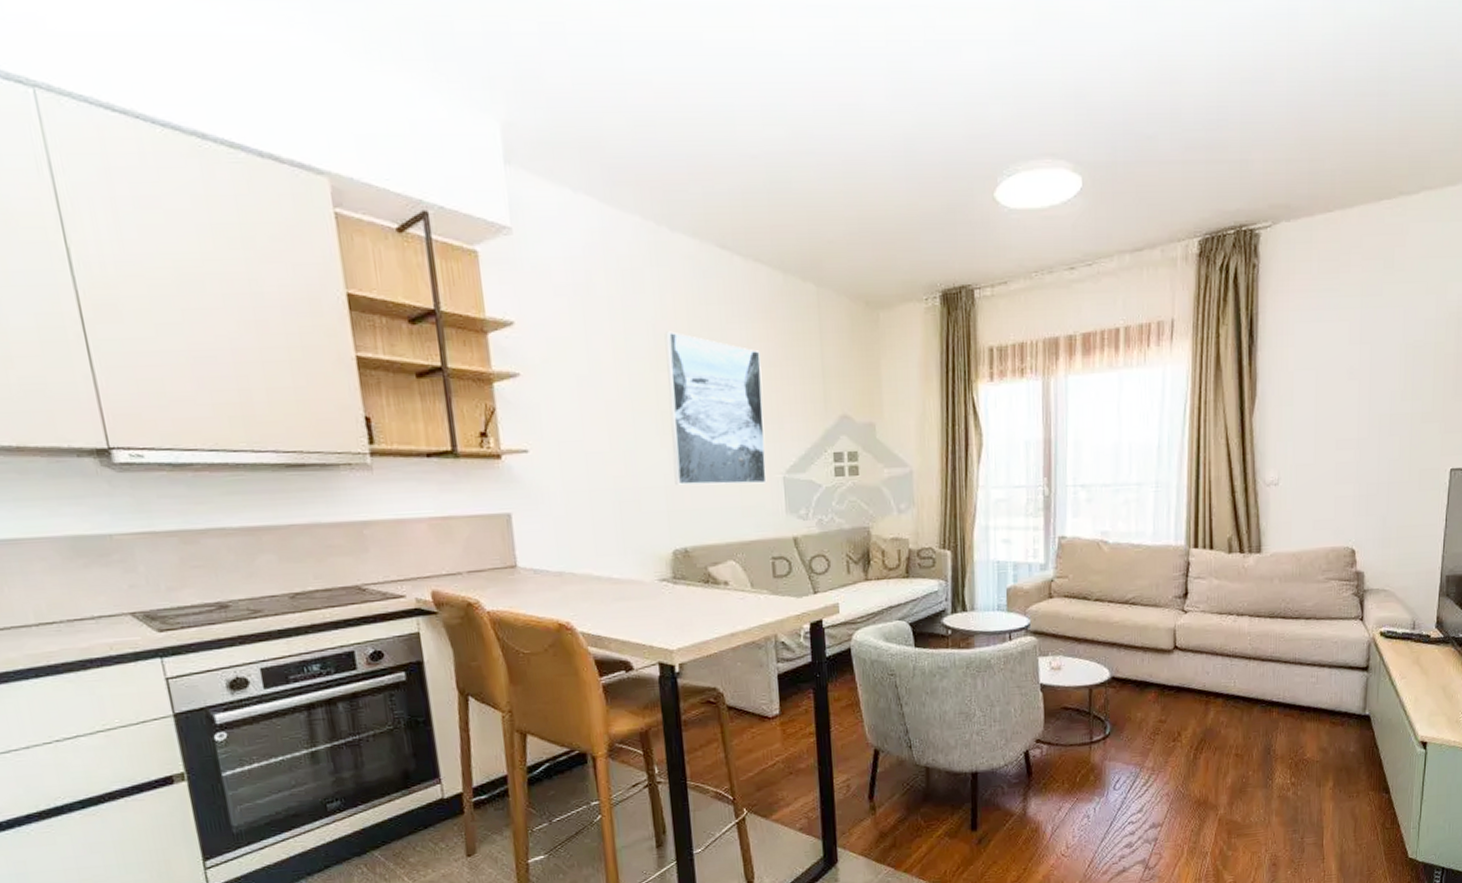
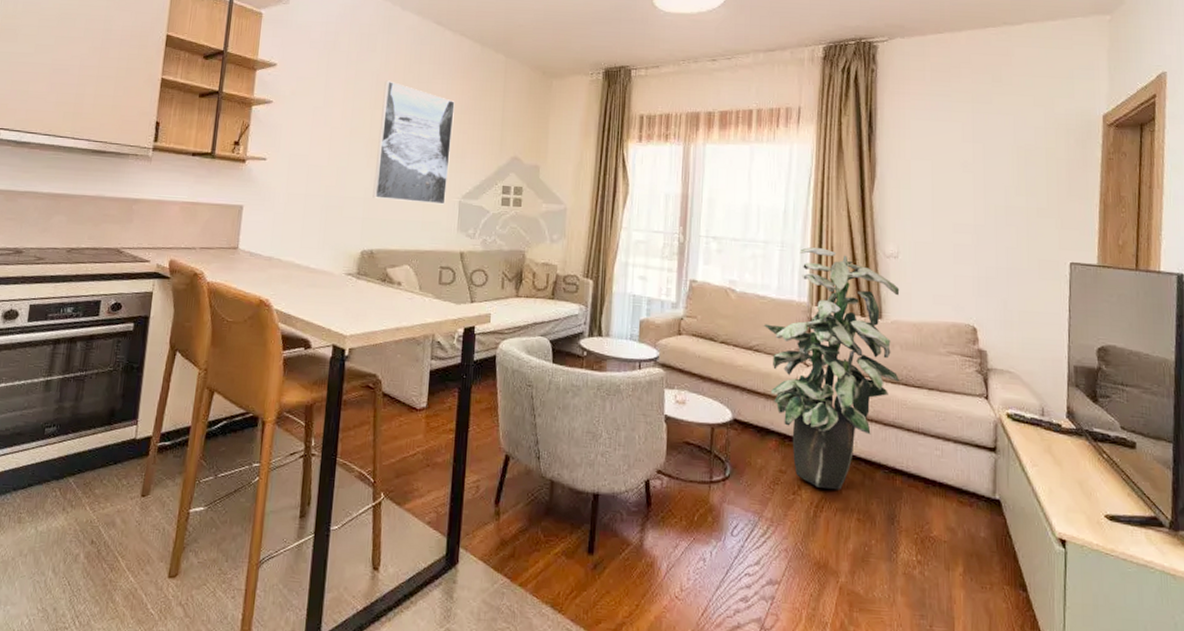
indoor plant: none [1139,484,1280,732] -> present [763,247,900,490]

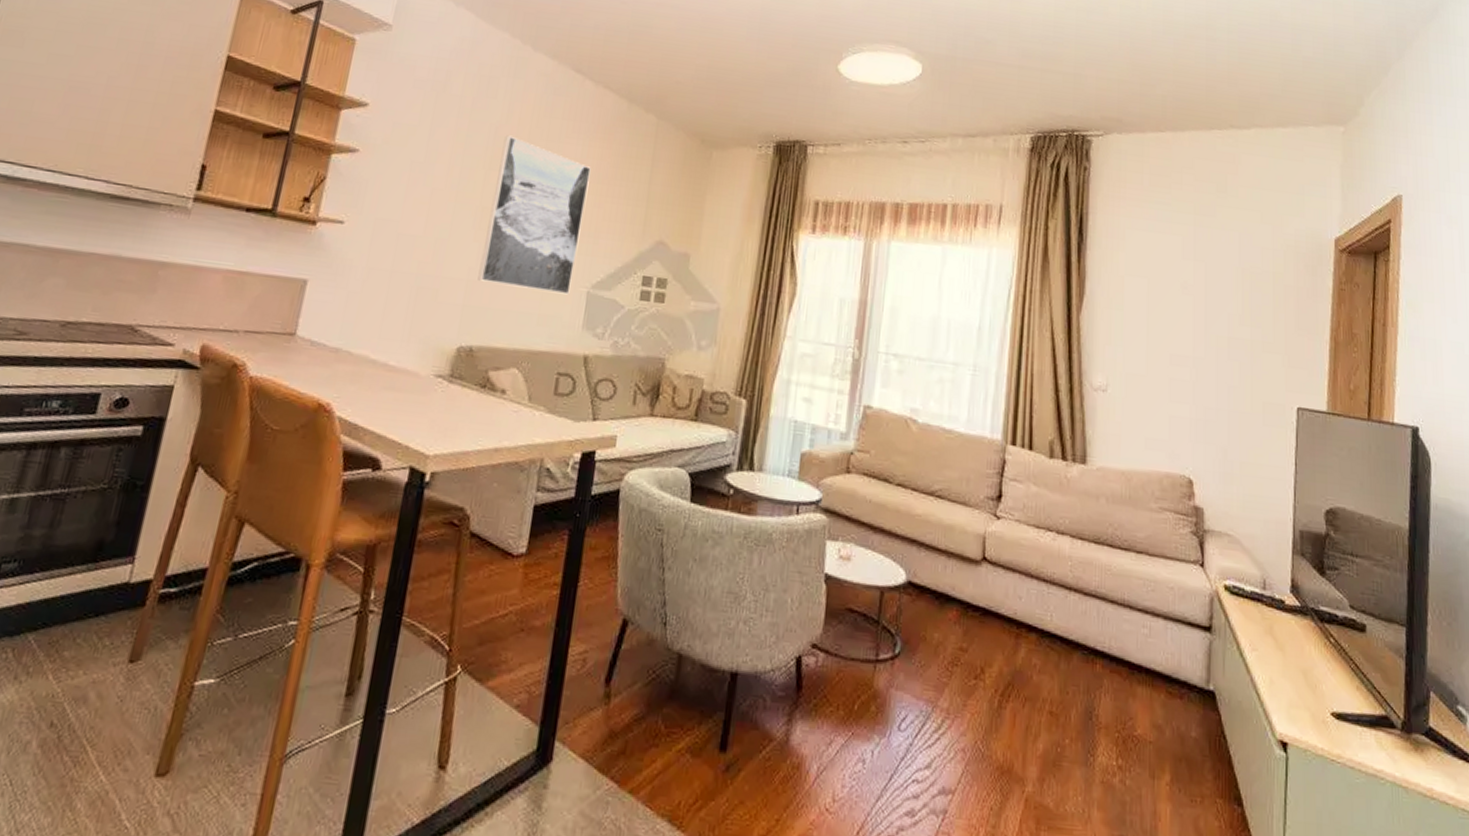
indoor plant: present [763,247,900,490] -> none [948,373,1108,675]

